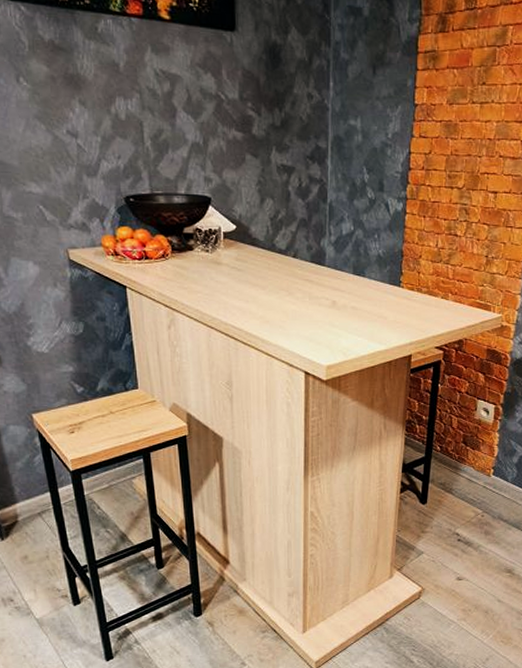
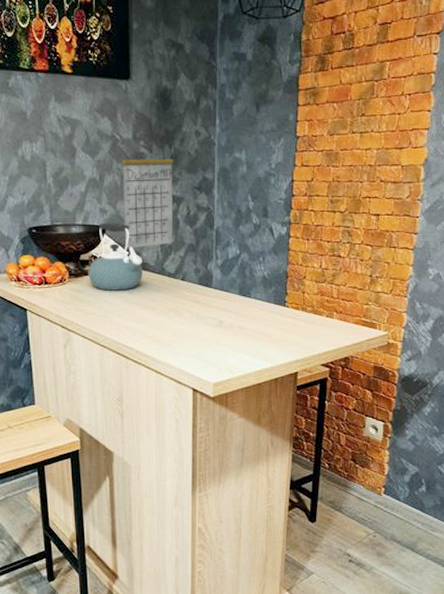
kettle: none [192,192,251,268] -> present [88,222,142,291]
calendar: none [226,99,285,222] -> present [121,138,174,249]

